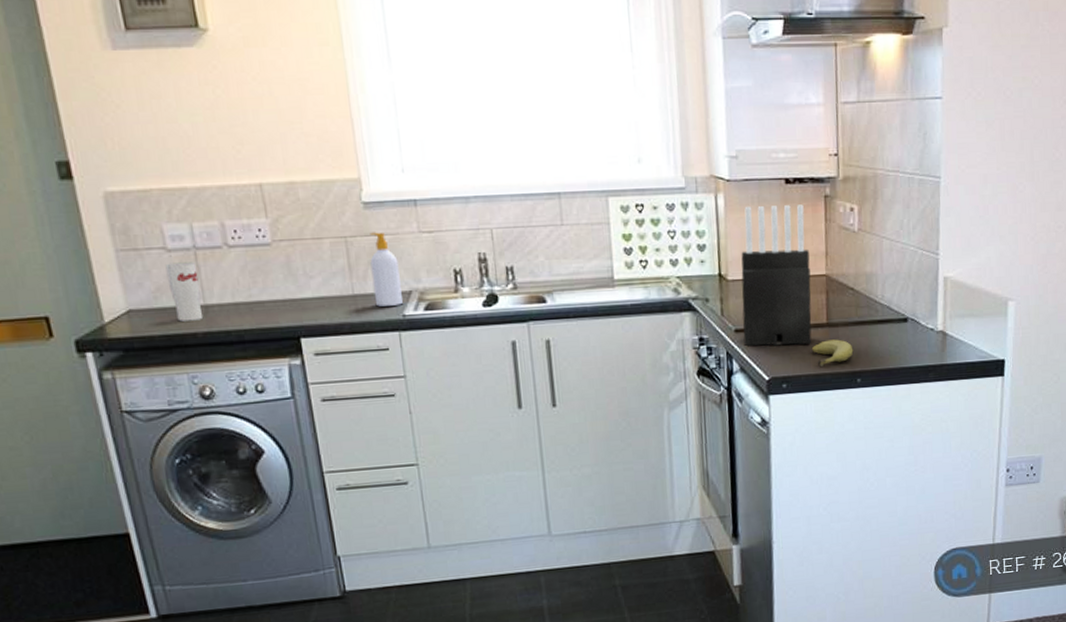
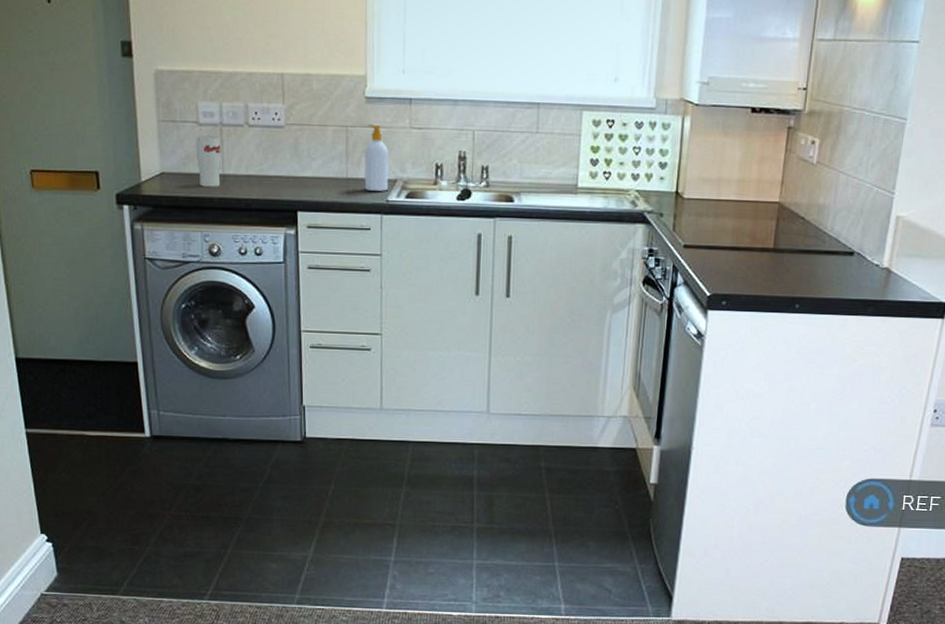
knife block: present [741,204,812,346] -> none [690,130,766,266]
fruit: present [811,339,854,367] -> none [754,264,796,289]

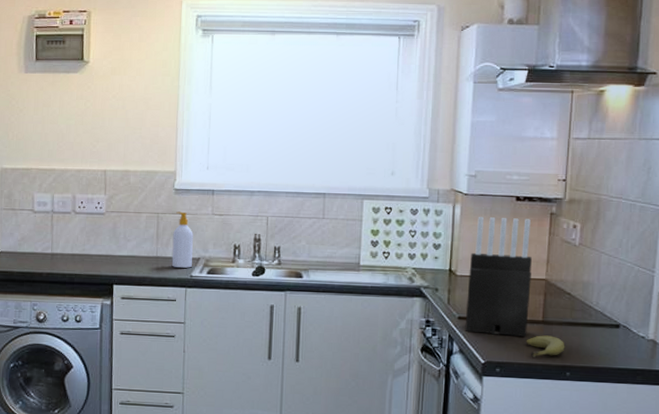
cup: present [196,135,221,187] -> none [30,221,51,264]
knife block: none [690,130,766,266] -> present [465,216,532,337]
fruit: none [754,264,796,289] -> present [526,335,565,357]

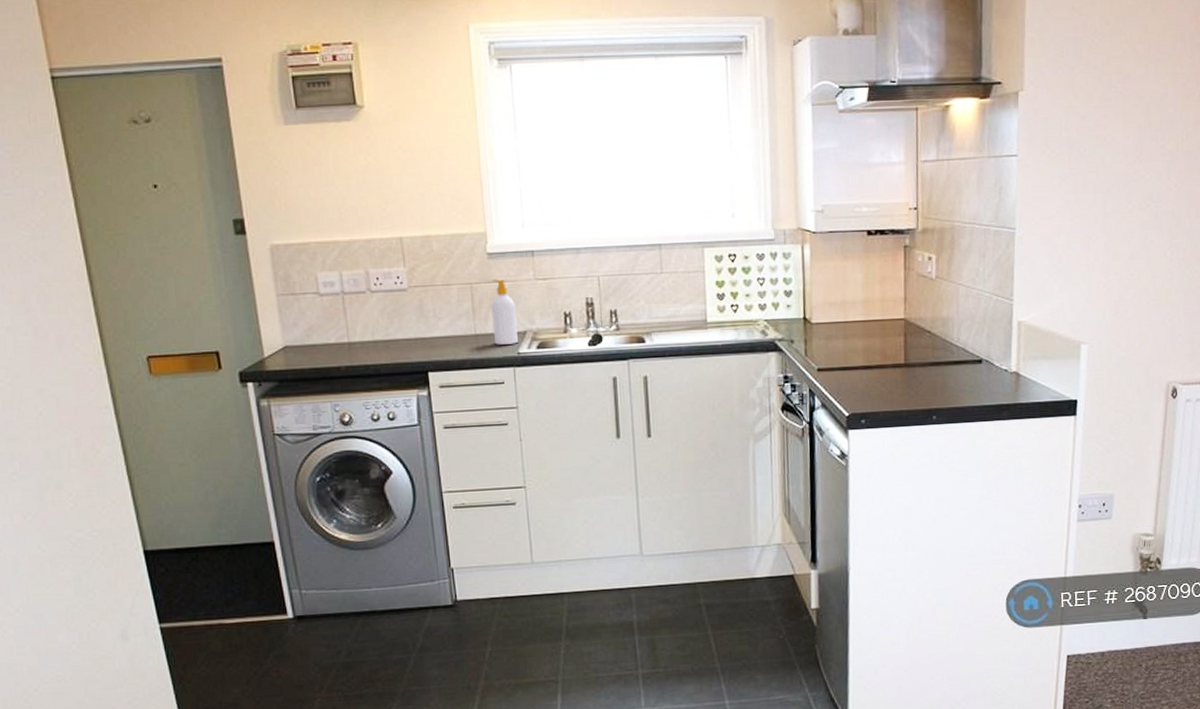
knife block: present [465,216,532,337] -> none [824,254,890,384]
fruit: present [526,335,565,357] -> none [889,378,930,404]

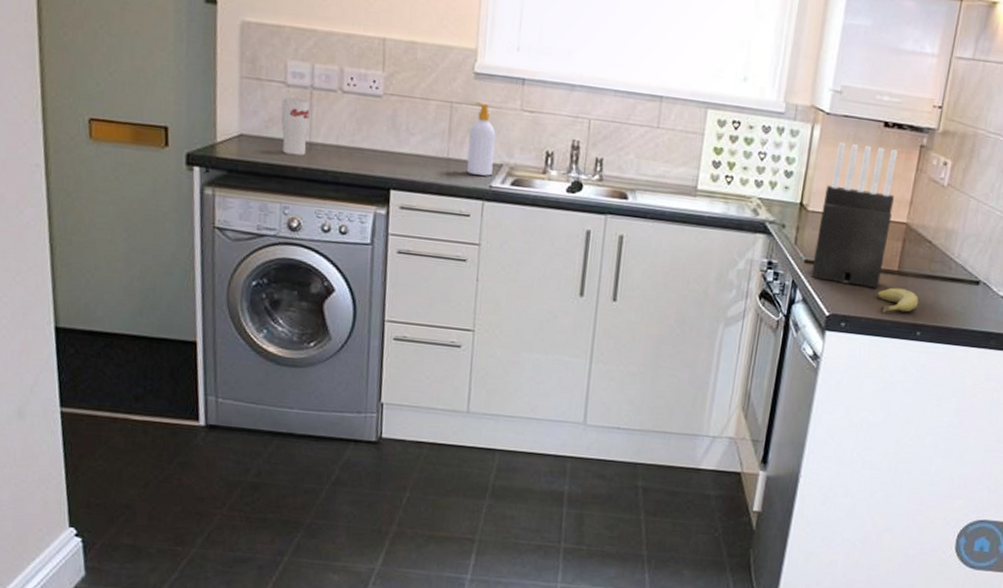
cup: none [317,305,347,357] -> present [281,97,310,156]
knife block: none [824,254,890,384] -> present [811,141,898,288]
fruit: none [889,378,930,404] -> present [876,287,919,313]

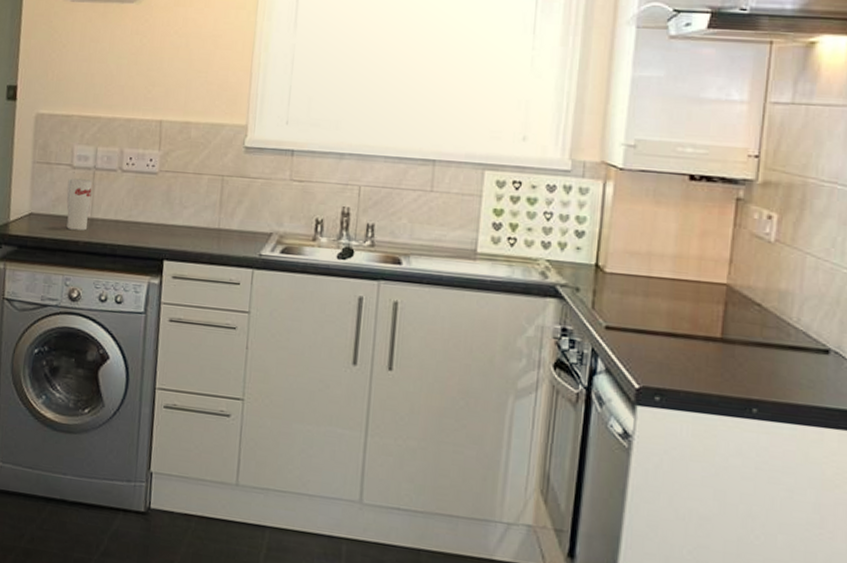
soap bottle: present [466,102,496,176] -> none [236,174,266,245]
knife block: present [811,141,898,288] -> none [614,197,709,357]
fruit: present [876,287,919,313] -> none [697,357,752,386]

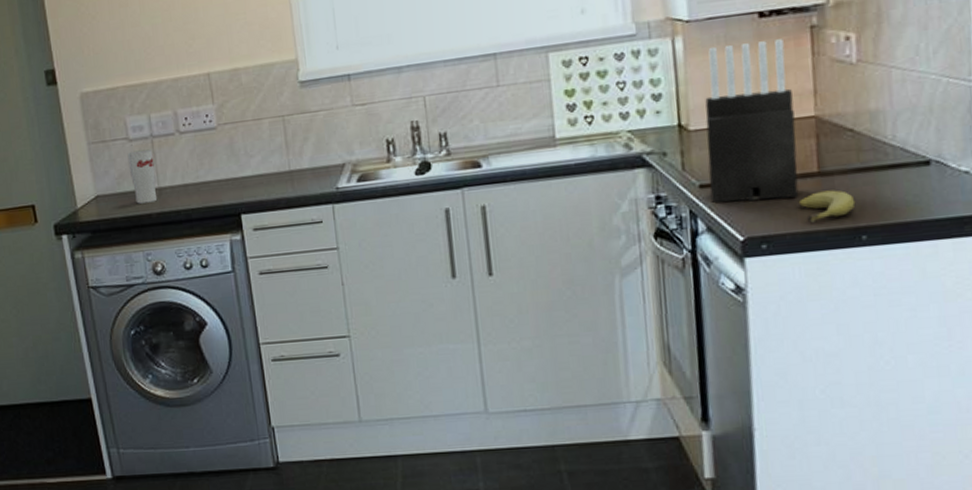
knife block: none [614,197,709,357] -> present [705,39,799,203]
fruit: none [697,357,752,386] -> present [798,190,856,223]

